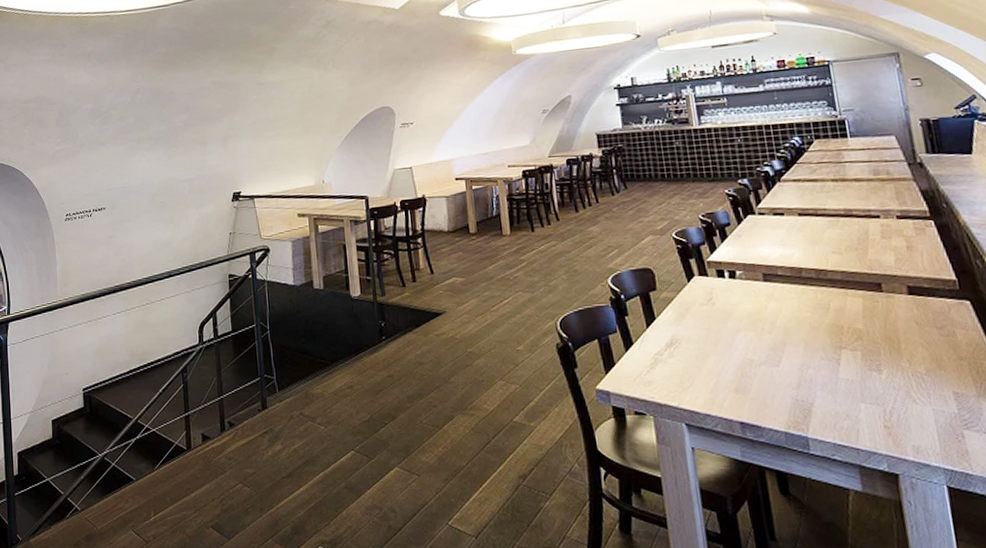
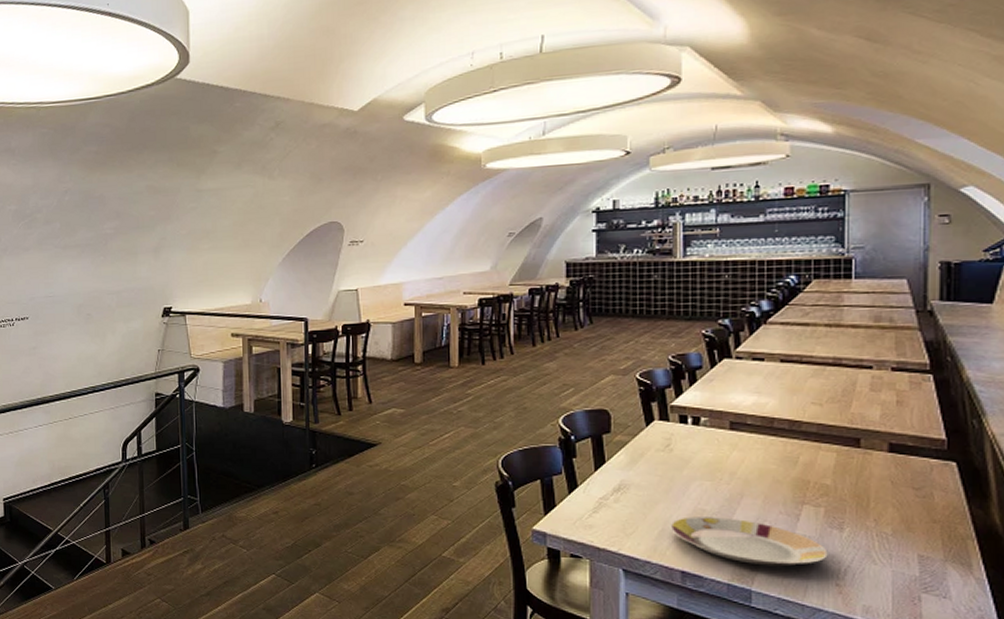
plate: none [723,366,872,412] -> present [670,517,828,567]

